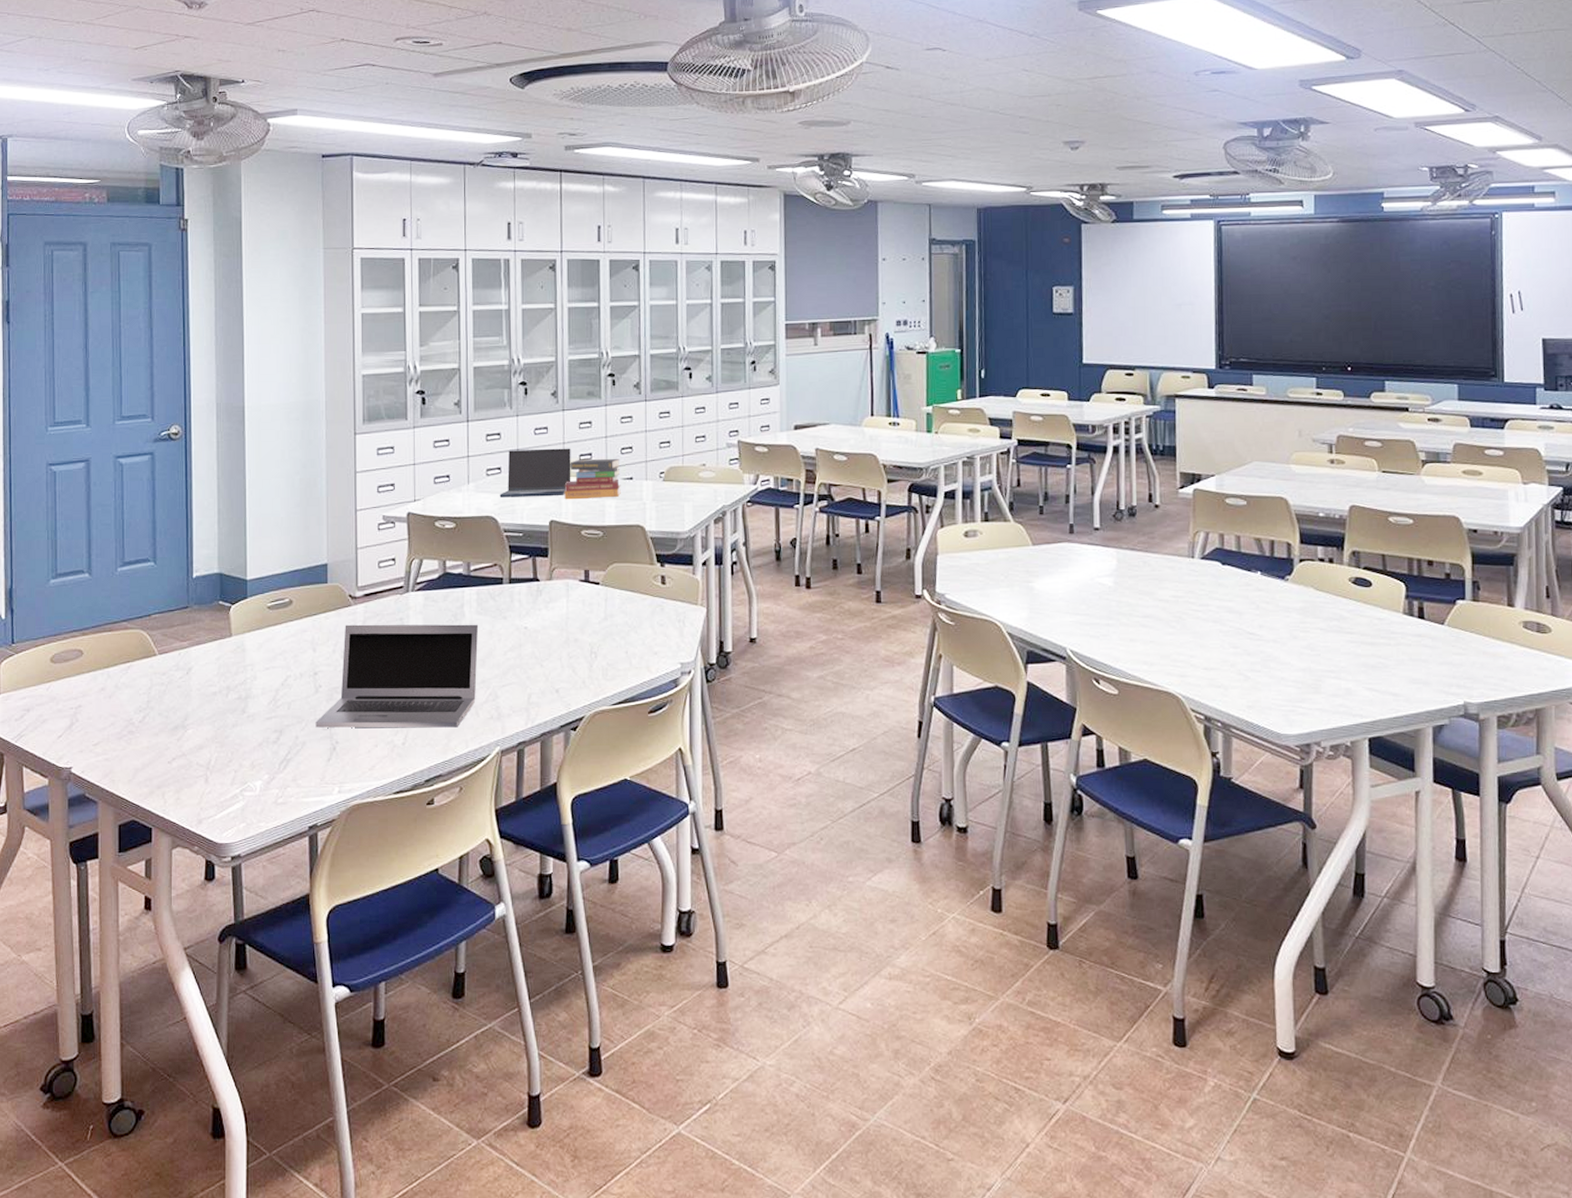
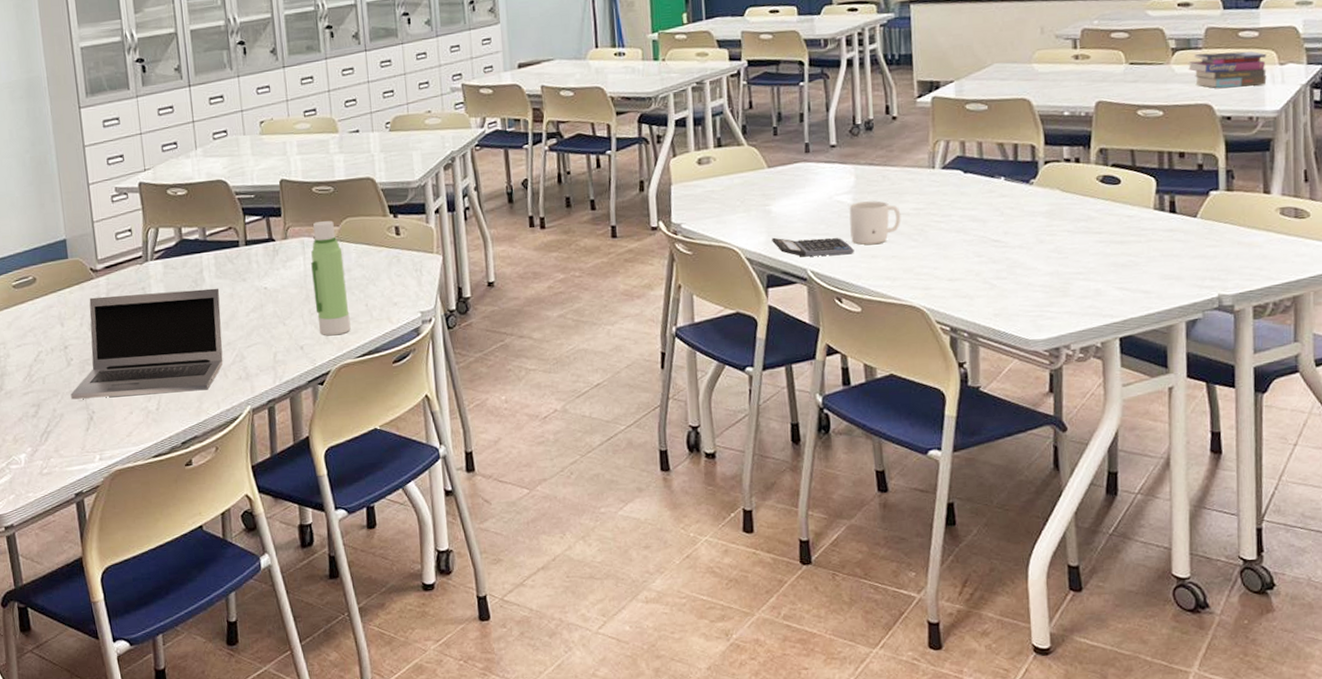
laptop: present [499,448,571,498] -> none [227,105,298,161]
books: present [564,458,621,499] -> none [291,111,348,157]
water bottle: none [574,564,609,681] -> present [311,220,351,336]
calculator: none [1033,614,1113,636] -> present [772,237,854,257]
mug: none [1110,585,1160,629] -> present [849,201,901,245]
books: none [1437,468,1511,502] -> present [1188,51,1267,88]

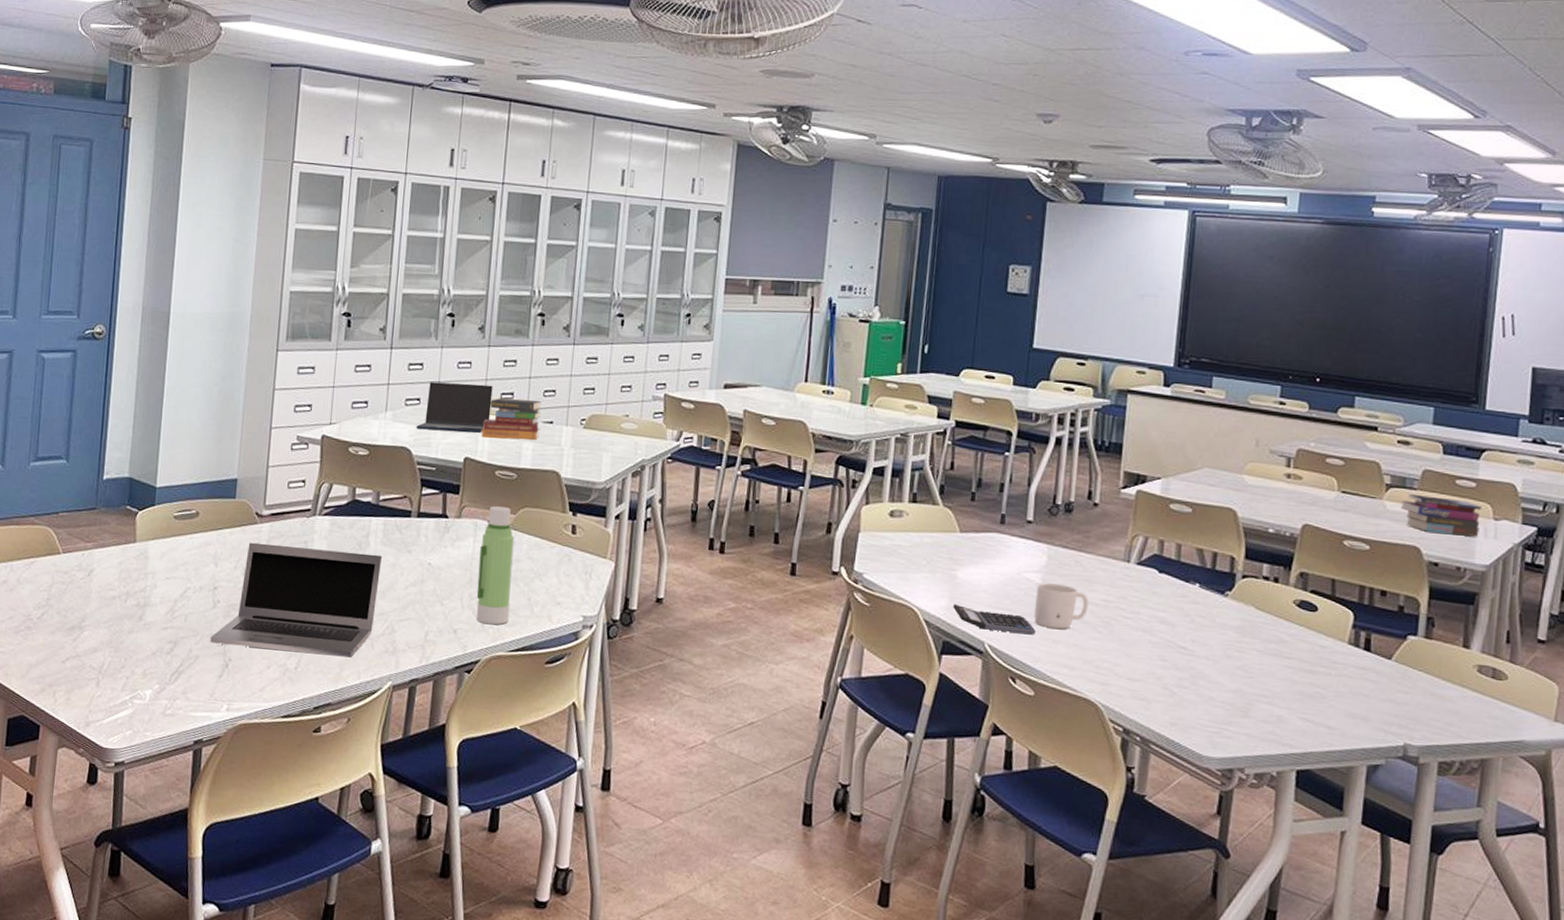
laptop: none [227,105,298,161] -> present [416,382,493,434]
books: none [291,111,348,157] -> present [481,398,541,441]

